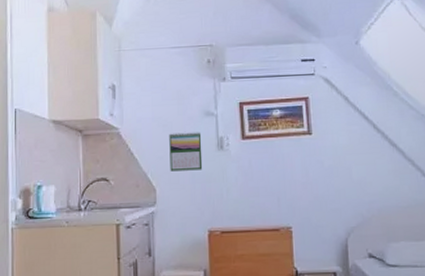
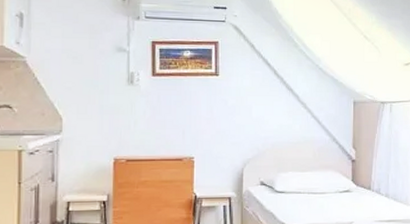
calendar: present [169,132,203,172] -> none [78,65,112,102]

